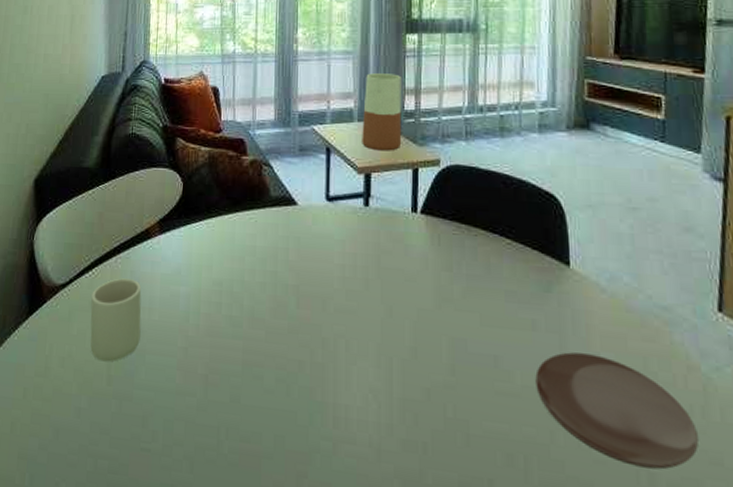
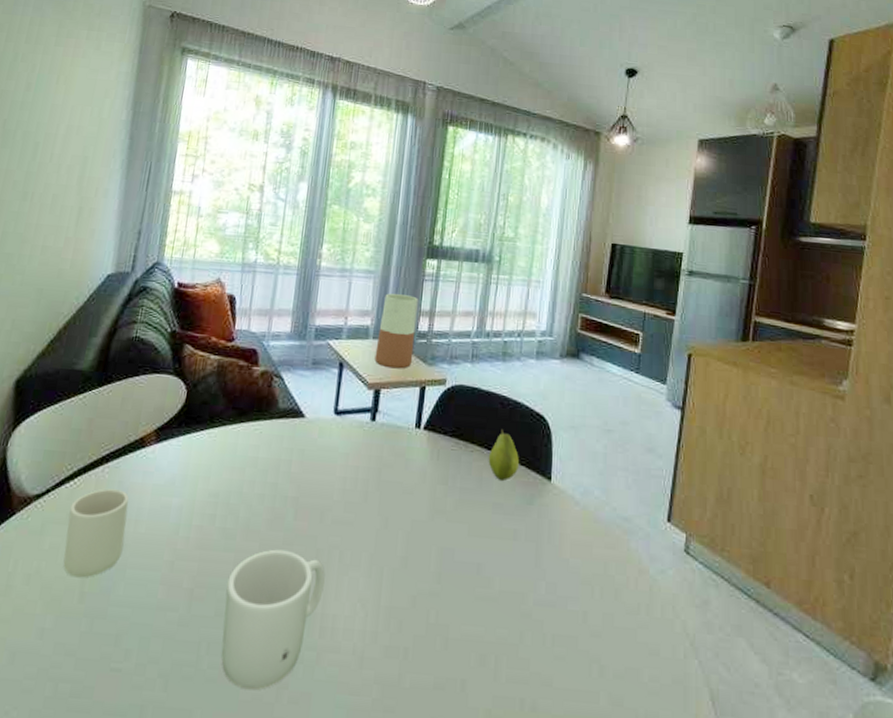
mug: none [238,337,333,478] -> present [221,549,325,691]
fruit: none [494,210,532,268] -> present [488,428,520,482]
plate: present [535,352,698,470] -> none [511,559,641,662]

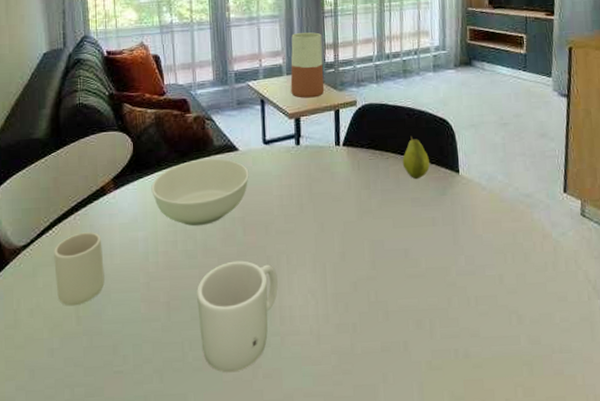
bowl: none [197,421,313,501] -> present [151,158,249,227]

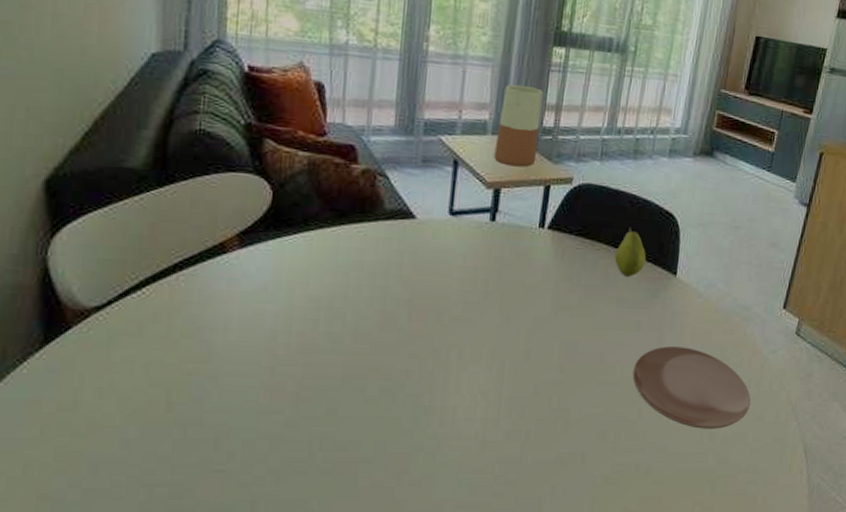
cup: present [54,232,105,306] -> none [140,297,214,388]
bowl: present [151,158,249,227] -> none [291,223,426,305]
mug: present [197,260,278,373] -> none [335,350,444,478]
plate: none [436,237,551,312] -> present [632,346,751,429]

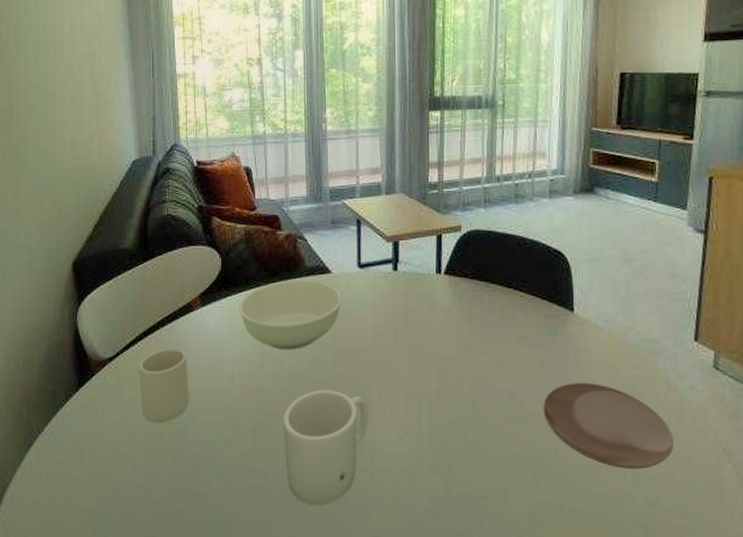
cup: none [140,297,214,388] -> present [139,349,189,423]
bowl: none [291,223,426,305] -> present [239,280,342,351]
mug: none [335,350,444,478] -> present [283,389,369,506]
vase: present [494,84,543,167] -> none [389,149,427,220]
fruit: present [614,227,647,278] -> none [509,267,541,316]

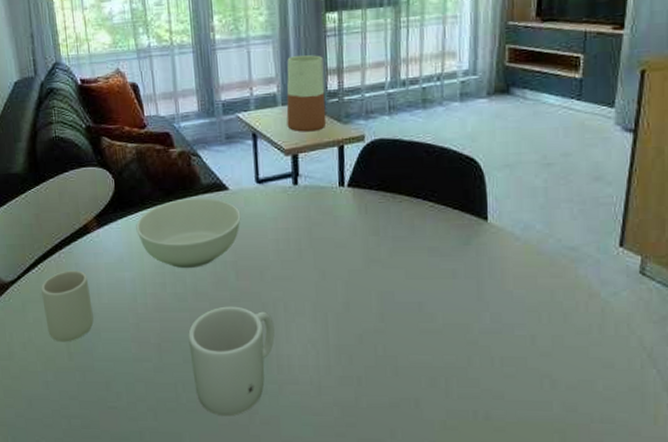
vase: none [389,149,427,220] -> present [286,55,327,132]
plate: present [543,383,673,469] -> none [455,293,594,376]

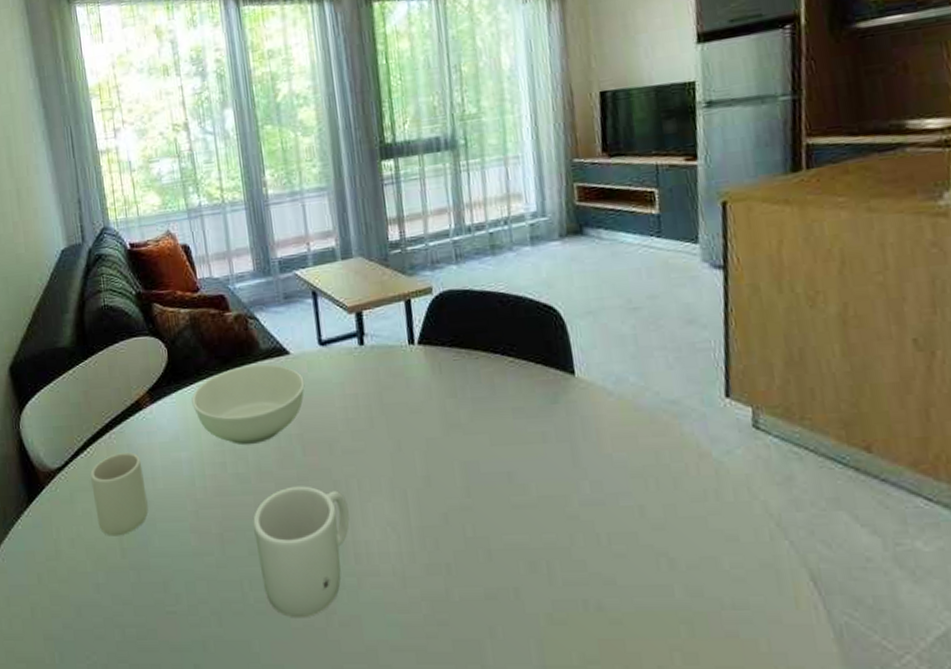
vase: present [286,55,327,132] -> none [344,205,390,287]

